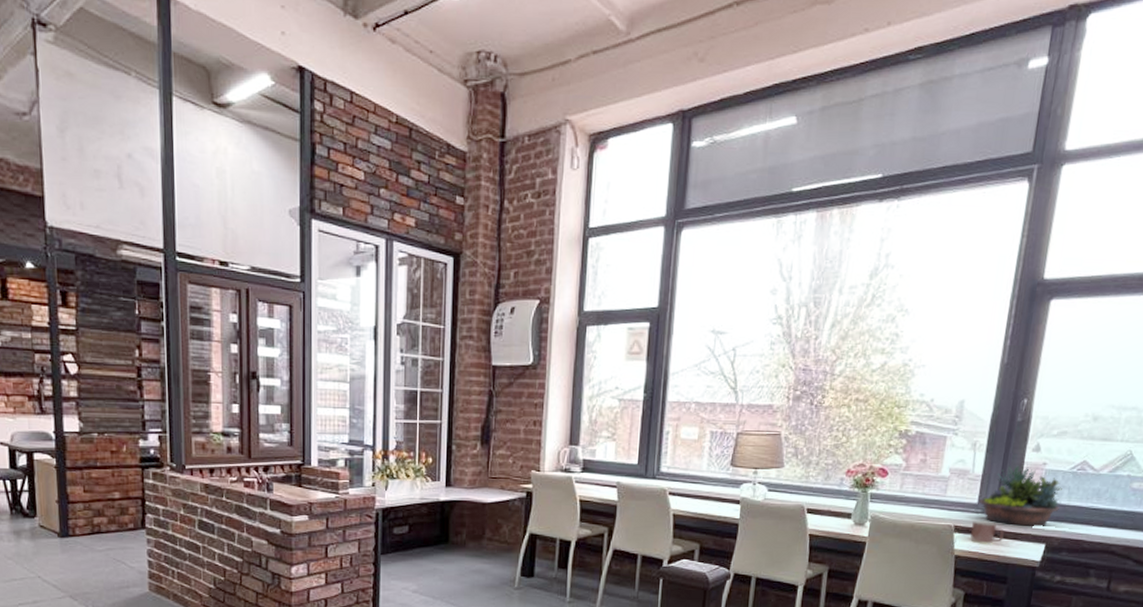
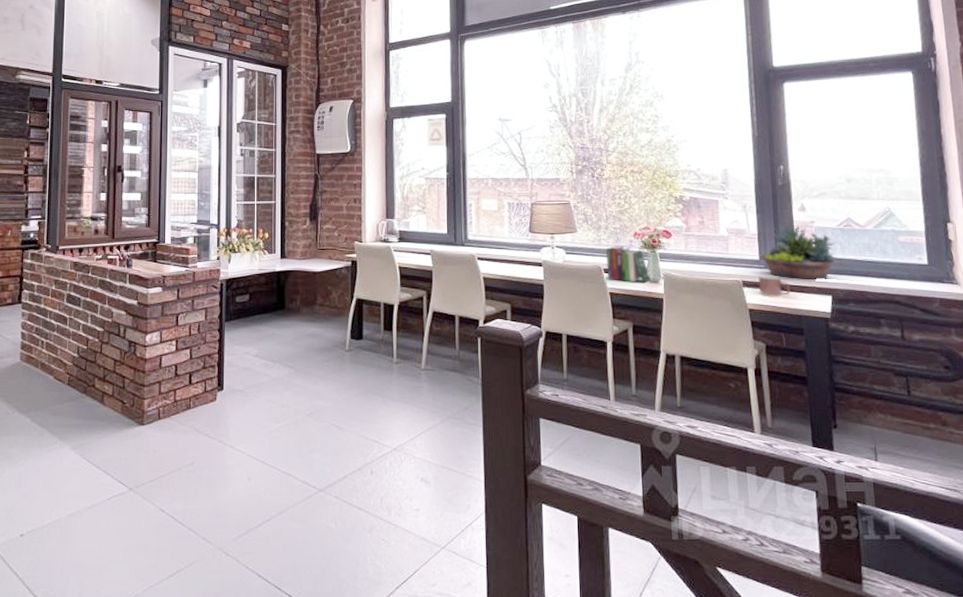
books: none [809,483,857,526] -> present [605,245,650,284]

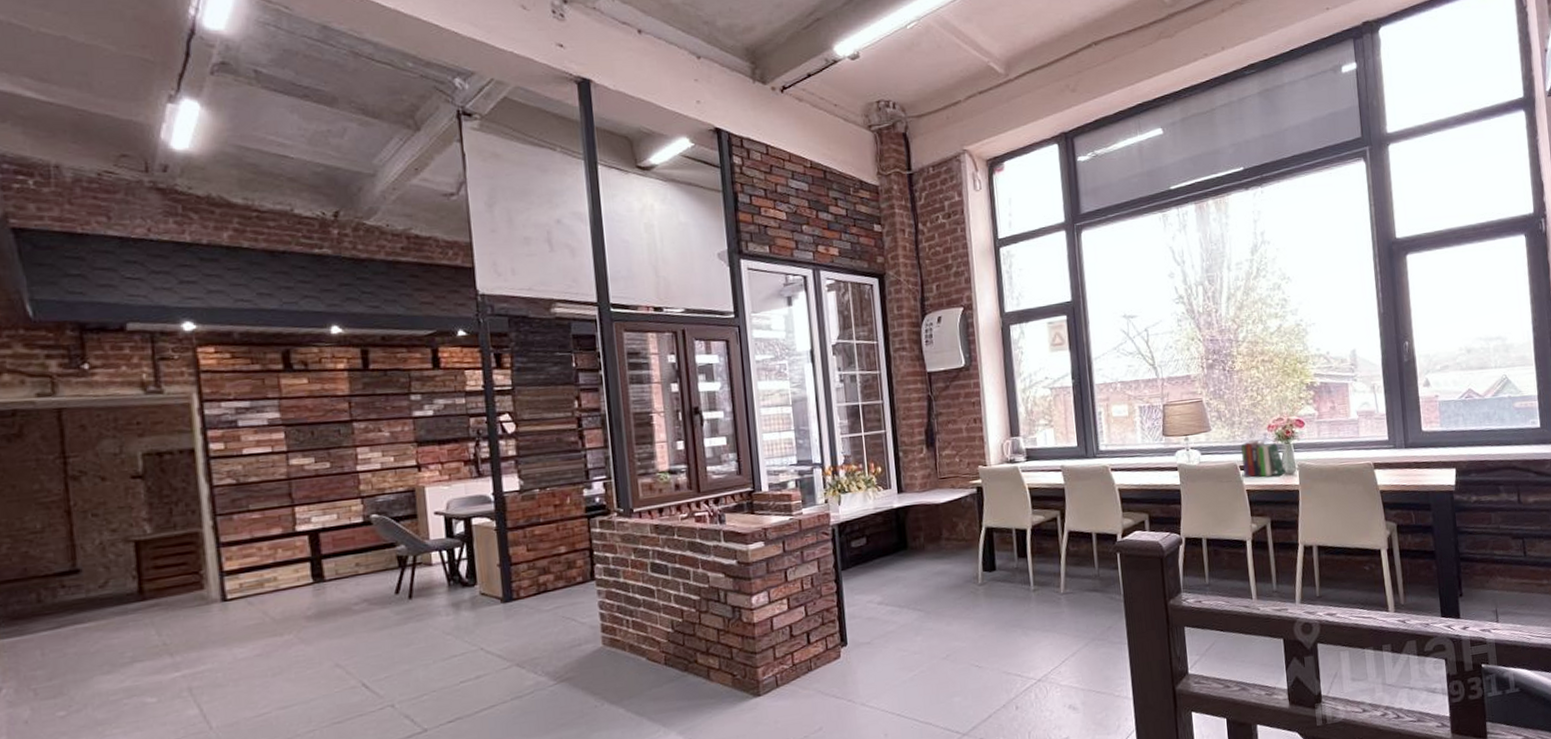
mug: present [758,276,791,297] -> none [1388,455,1419,477]
succulent planter: present [760,224,837,279] -> none [1389,400,1460,456]

